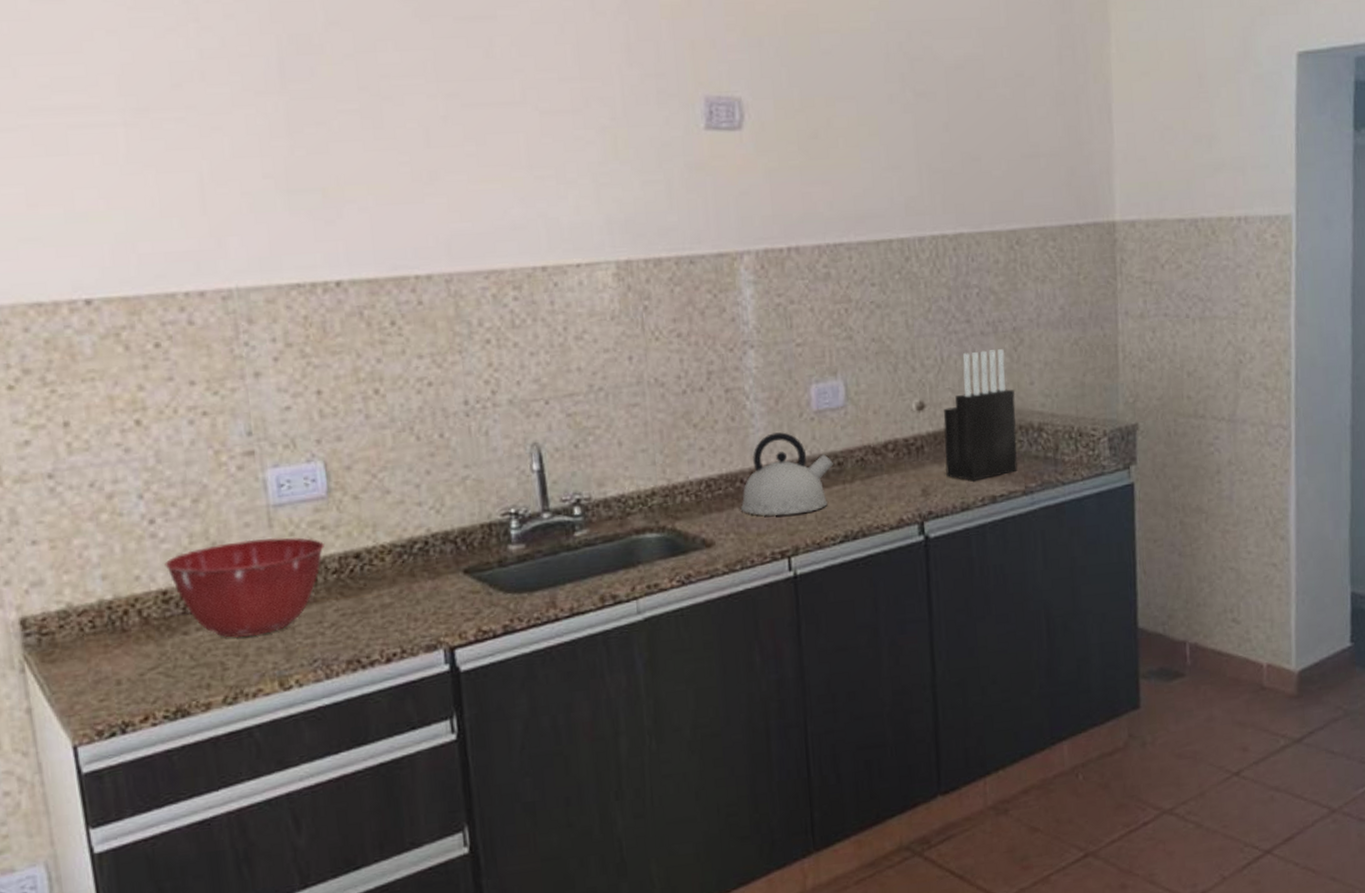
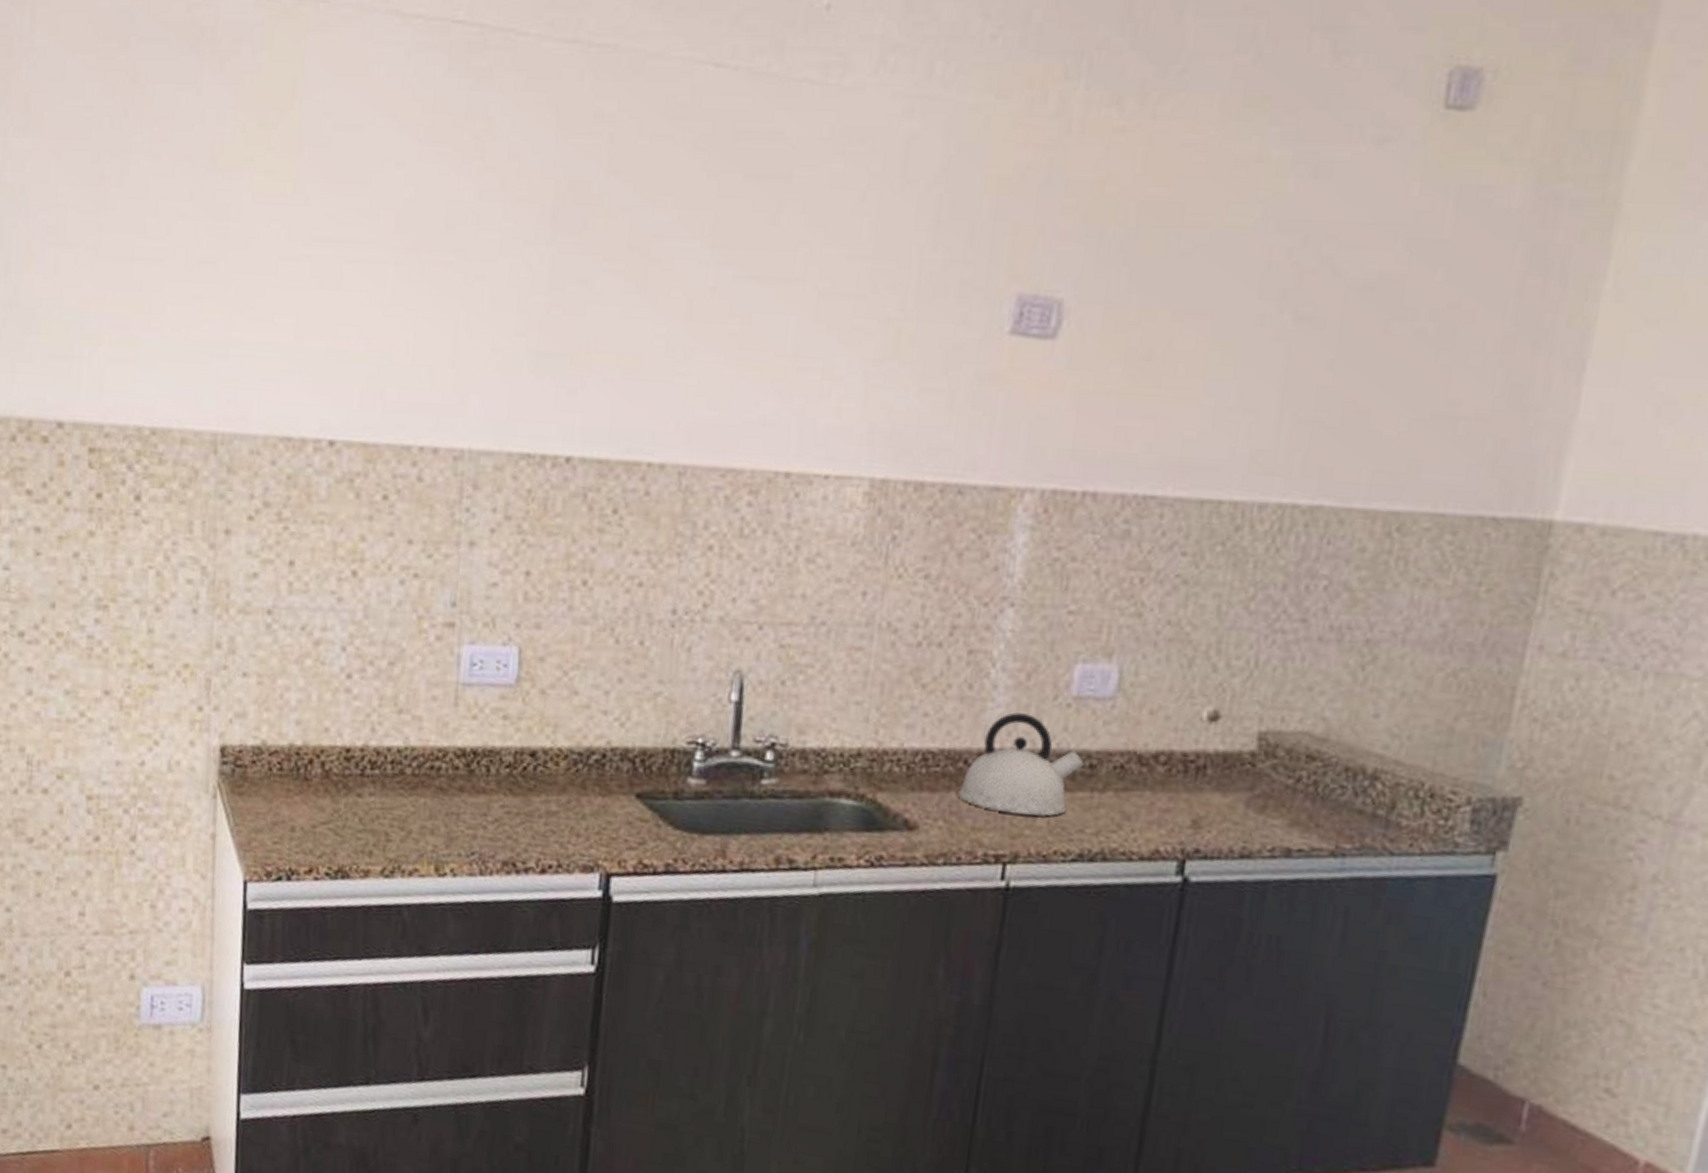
mixing bowl: present [164,536,325,638] -> none [353,712,505,814]
knife block: present [943,349,1018,481] -> none [1229,660,1350,825]

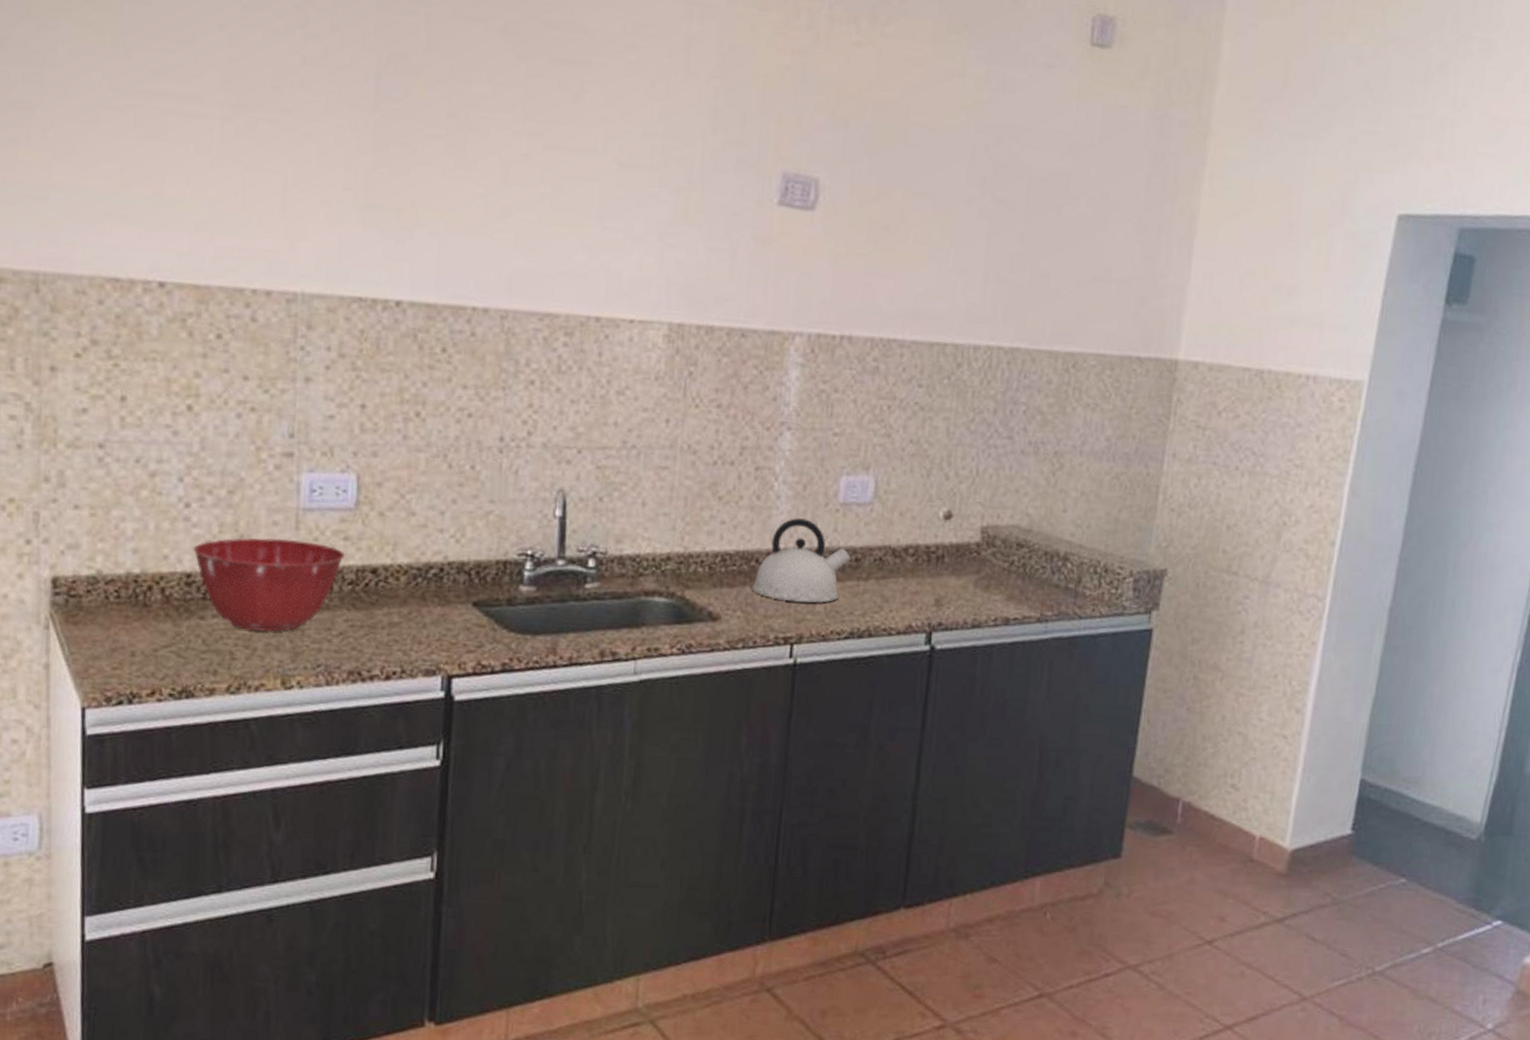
mixing bowl: none [353,712,505,814] -> present [193,537,346,632]

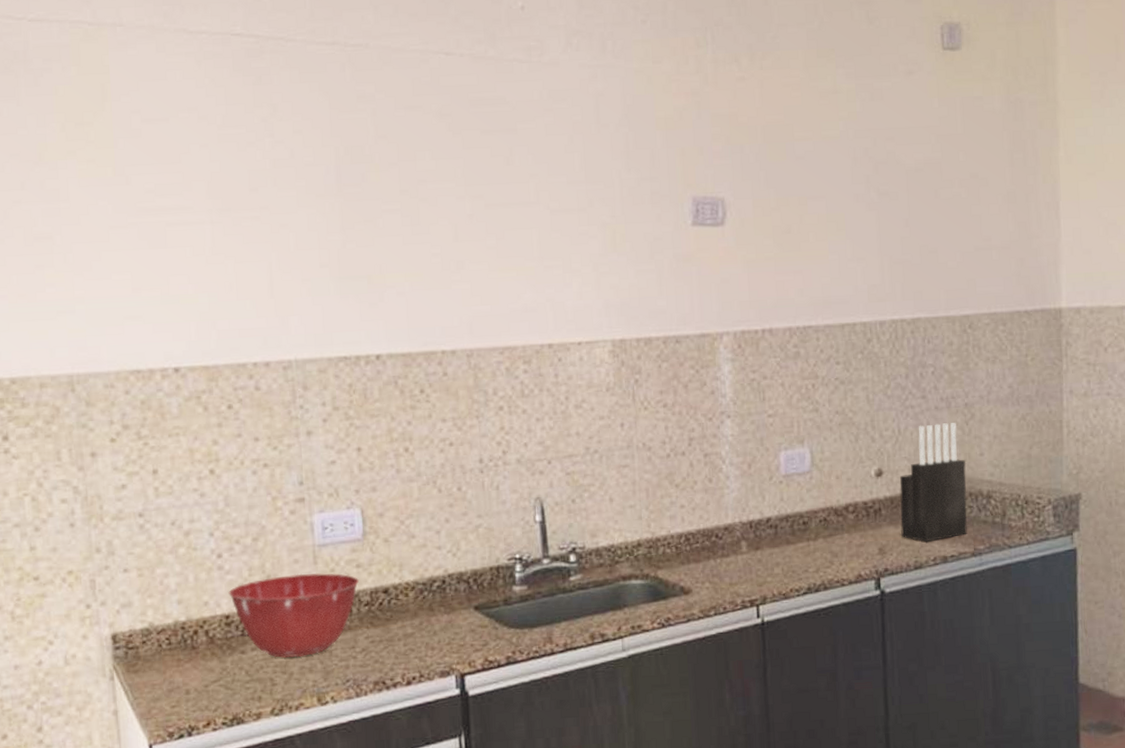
kettle: present [752,518,851,603] -> none [716,493,799,568]
knife block: none [962,469,1047,599] -> present [899,423,968,542]

